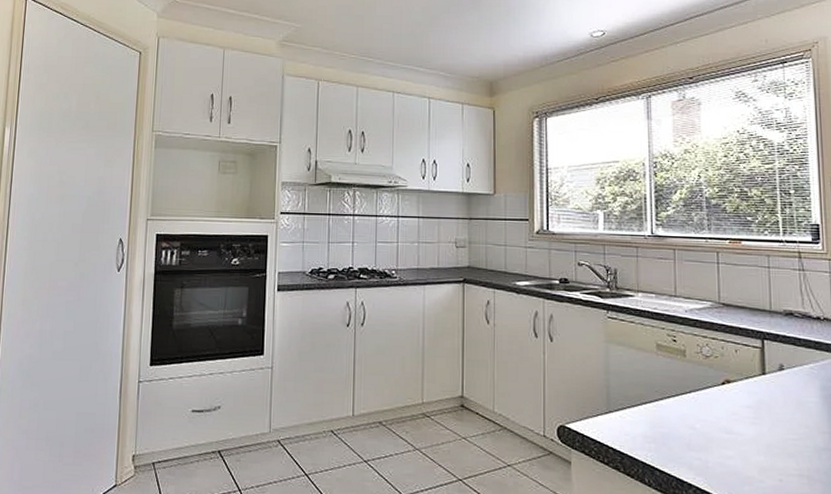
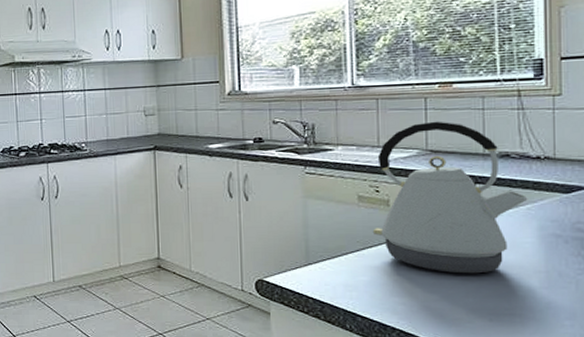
kettle: none [670,275,811,431] -> present [372,121,528,274]

